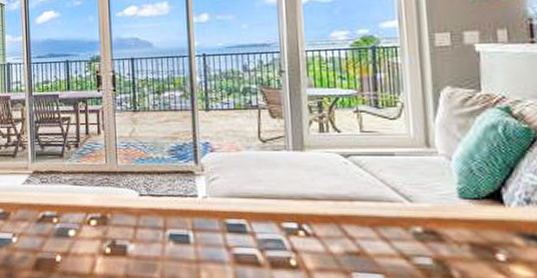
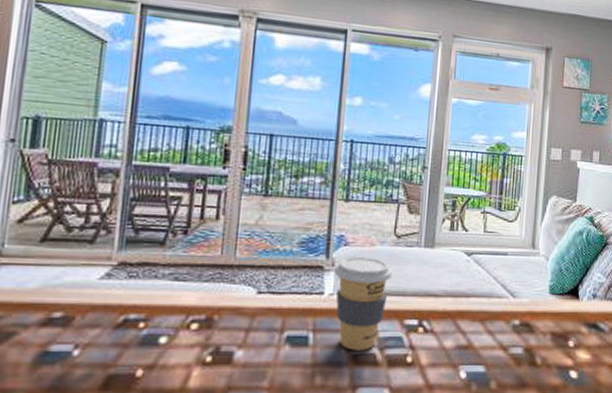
coffee cup: none [204,161,263,251] -> present [334,256,393,351]

